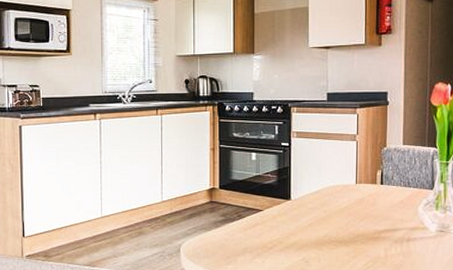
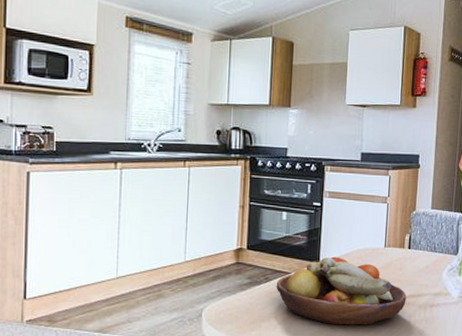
fruit bowl: none [249,194,381,259] -> present [276,256,407,325]

